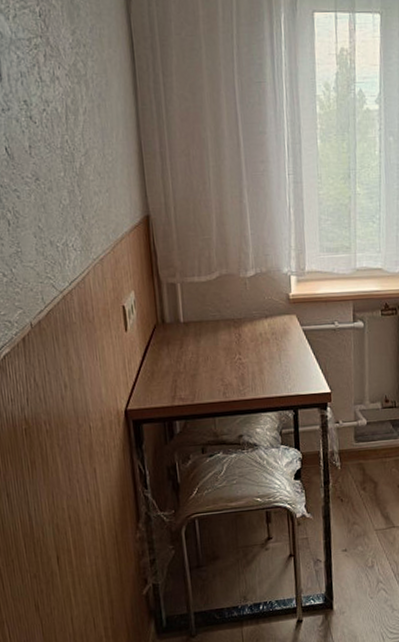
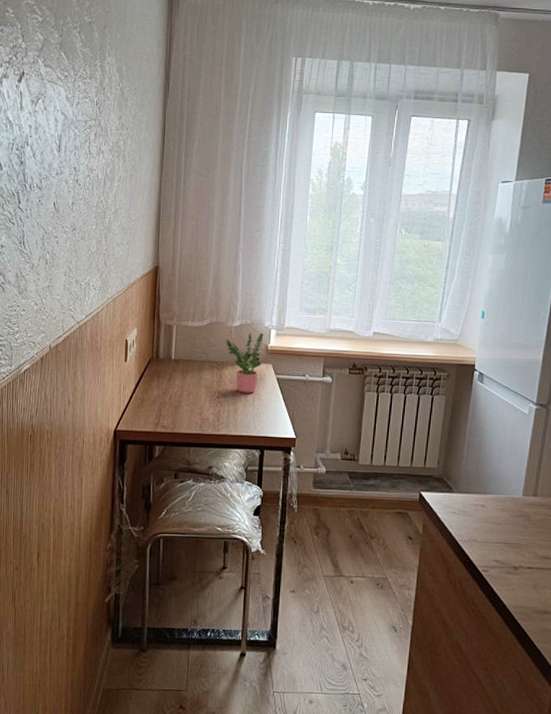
potted plant: none [241,280,284,351] -> present [226,332,264,393]

